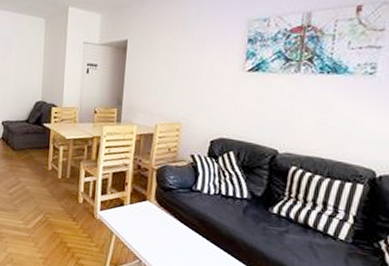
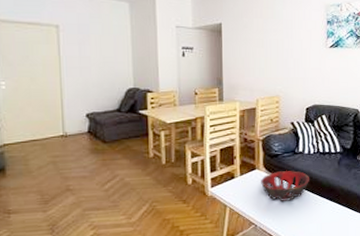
decorative bowl: none [150,207,207,243] -> present [261,171,310,201]

